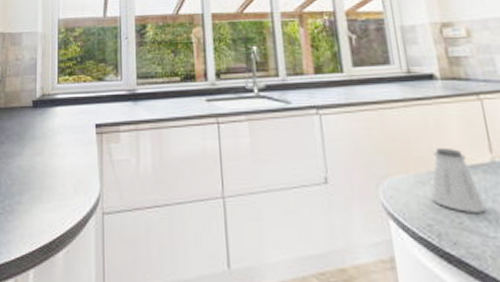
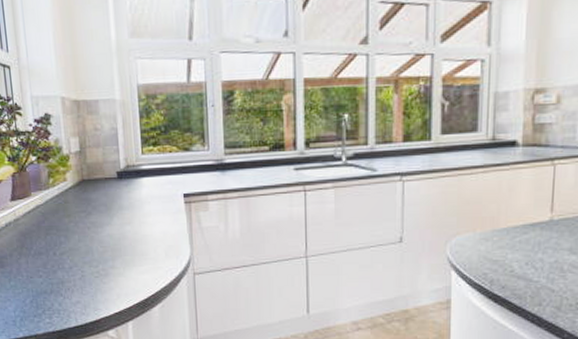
saltshaker: present [431,147,486,213] -> none [491,208,536,263]

